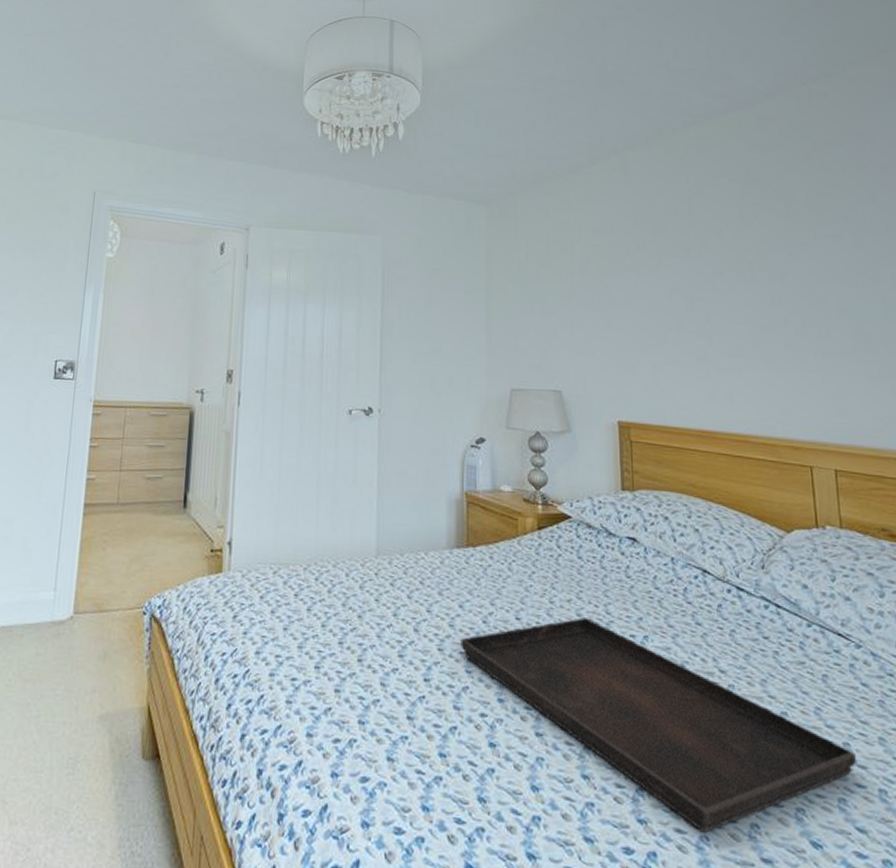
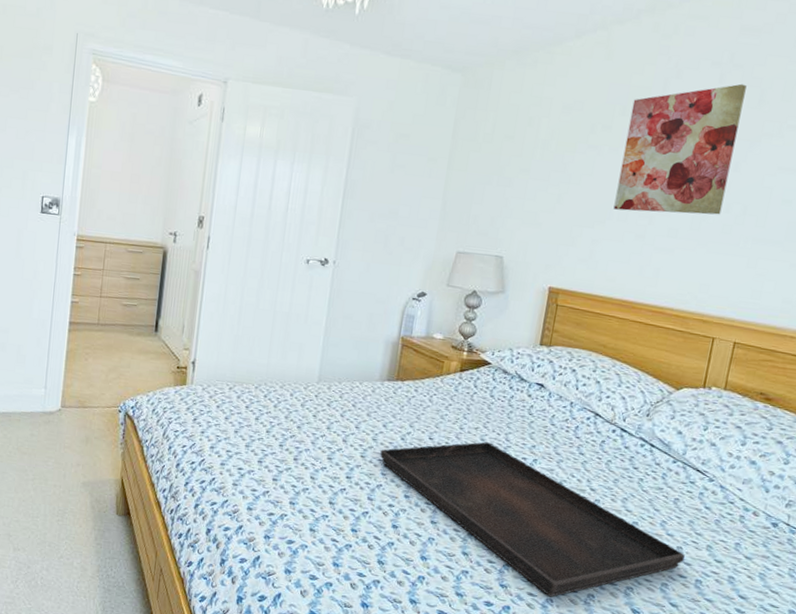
wall art: none [662,197,780,332] -> present [613,83,747,215]

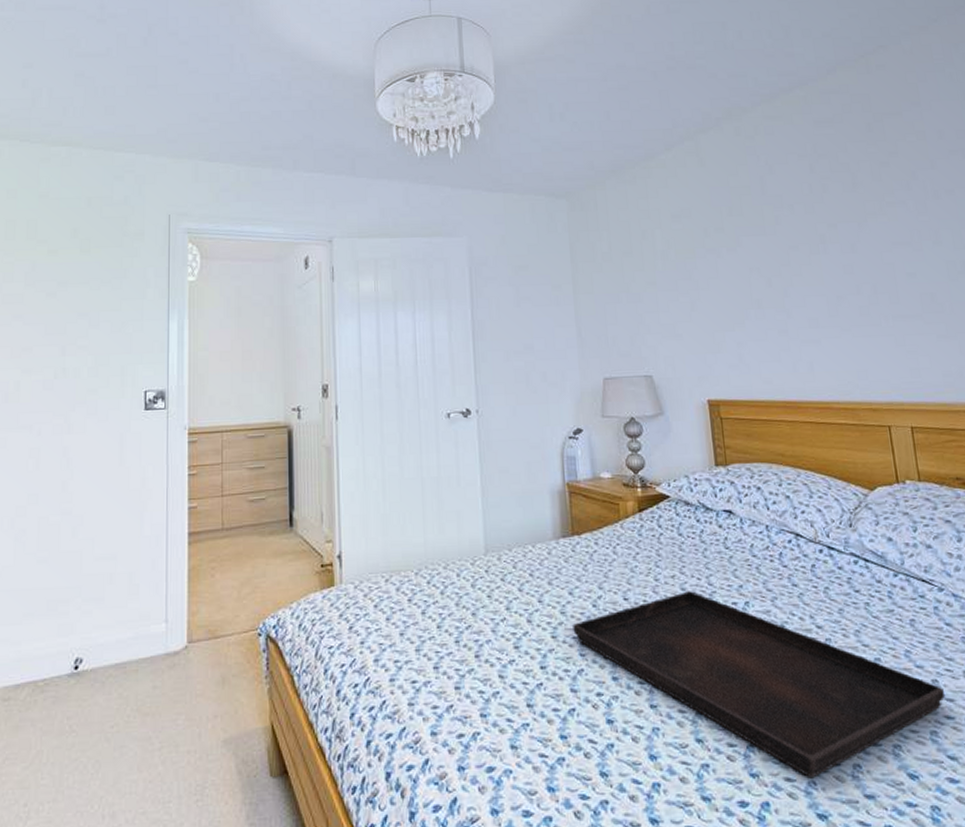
wall art: present [613,83,747,215] -> none [736,170,853,308]

